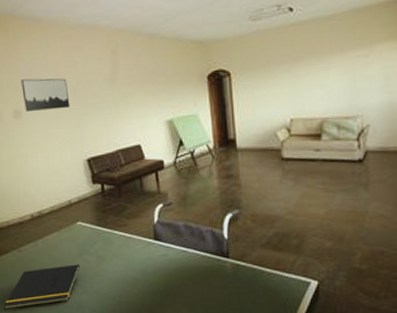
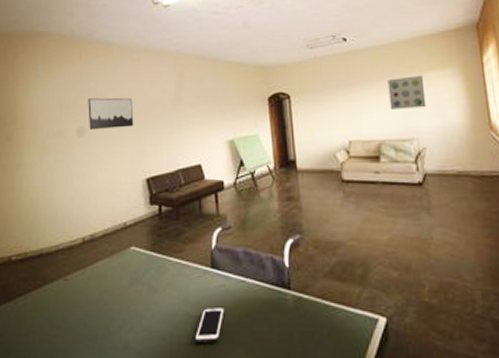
notepad: present [3,264,80,309] -> none [39,296,129,351]
cell phone: none [142,274,168,302] -> present [195,308,225,342]
wall art: none [335,48,375,86] -> present [387,75,427,109]

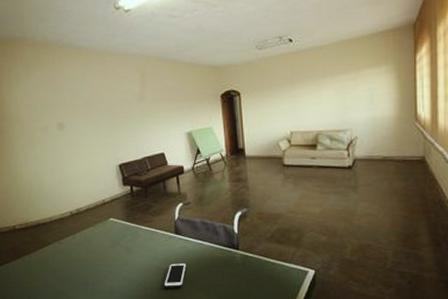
wall art: present [88,97,134,131] -> none [64,96,106,125]
wall art: present [387,75,427,109] -> none [327,73,361,104]

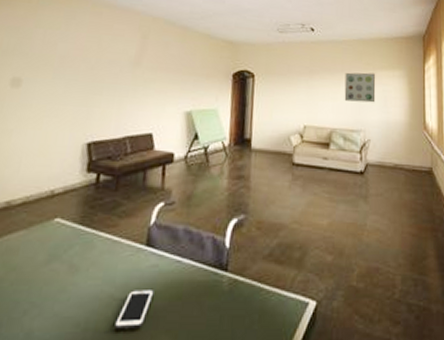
wall art: none [327,73,361,104] -> present [344,72,376,103]

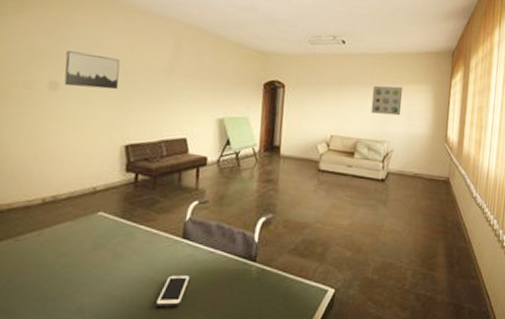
wall art: none [27,46,86,85] -> present [64,51,120,90]

